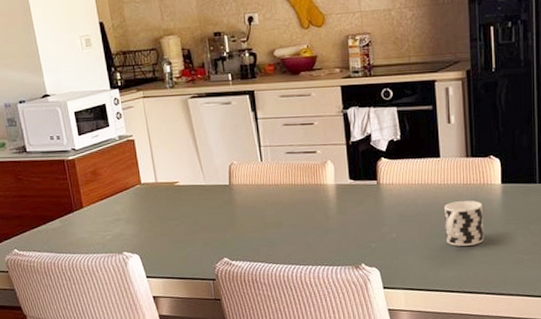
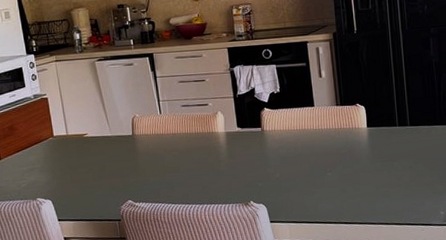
cup: present [444,201,484,246] -> none [320,143,355,183]

